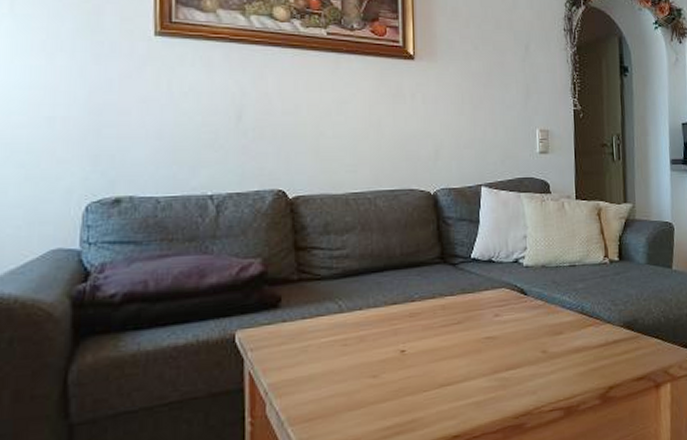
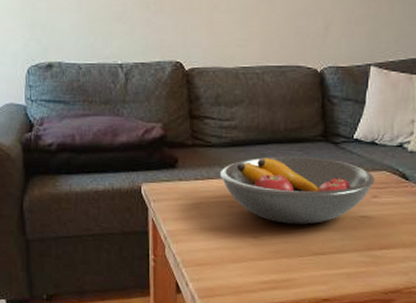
fruit bowl: none [331,280,496,357] -> present [219,156,375,225]

